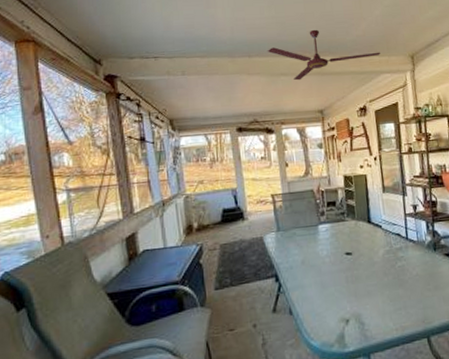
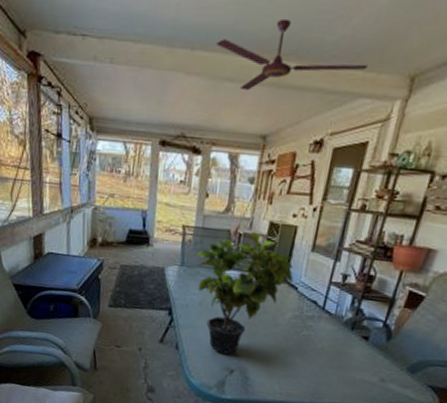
potted plant: none [288,186,376,306] -> present [195,232,294,355]

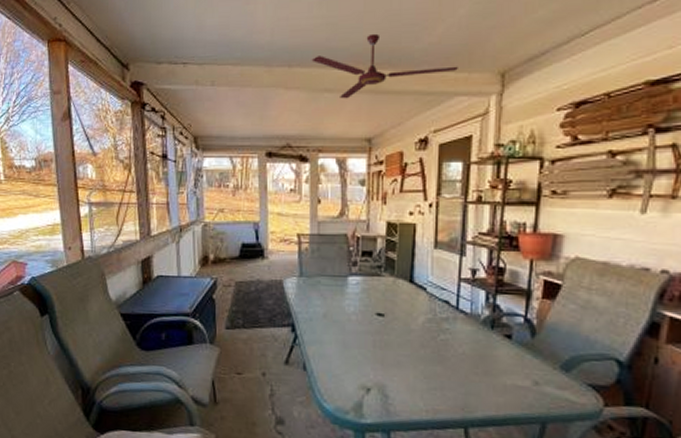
potted plant: present [195,232,294,355] -> none [313,234,420,370]

